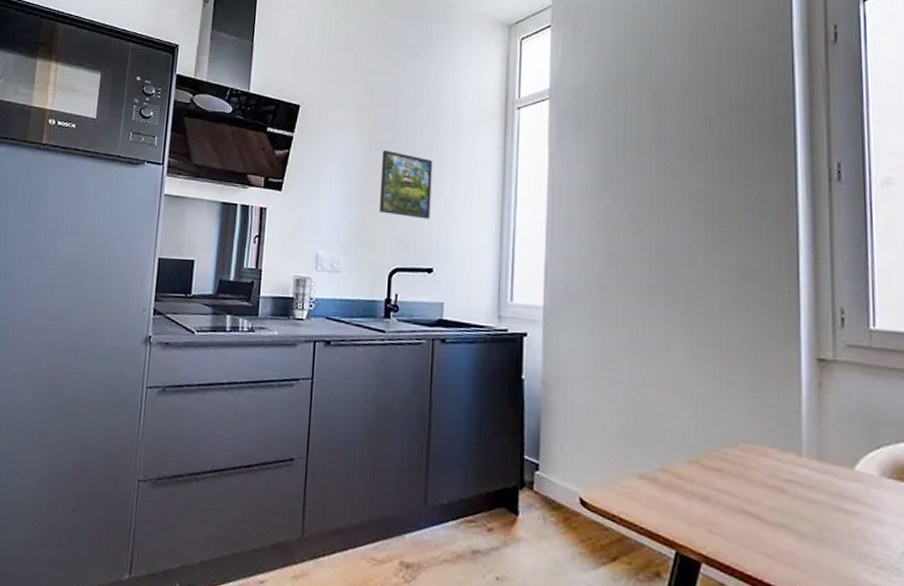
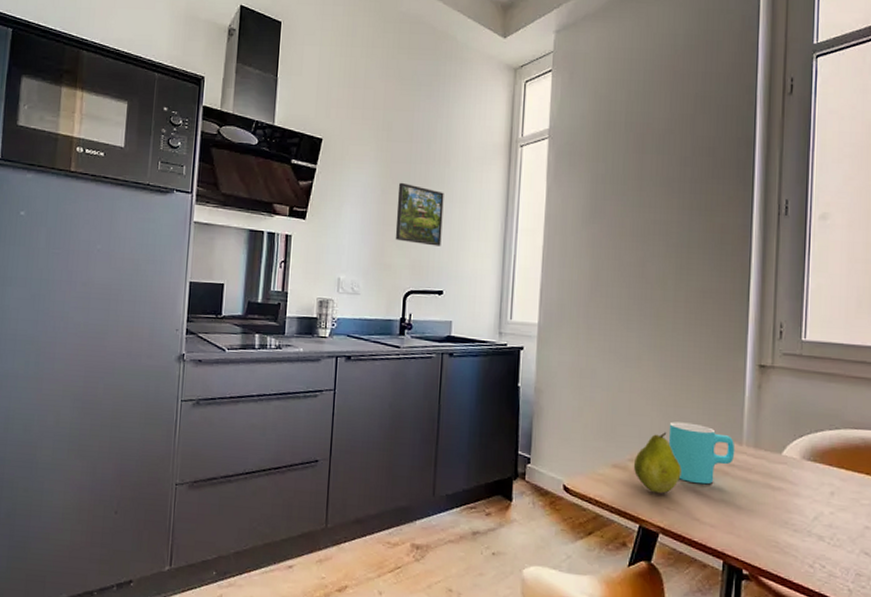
fruit: none [665,437,726,514] -> present [633,432,681,494]
cup: none [707,425,794,504] -> present [668,421,735,485]

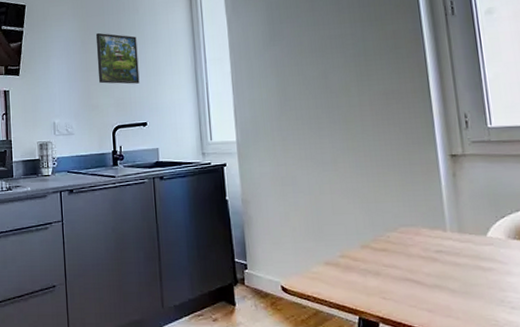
fruit: present [633,432,681,494] -> none [344,227,392,285]
cup: present [668,421,735,485] -> none [372,216,441,272]

